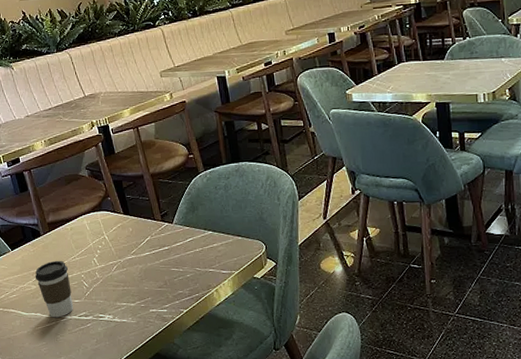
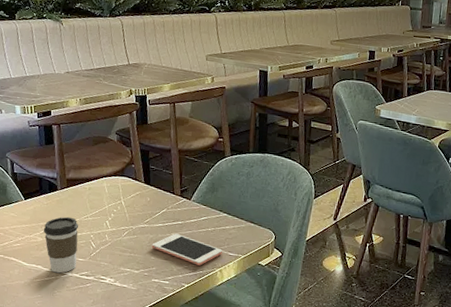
cell phone: none [143,260,215,289] -> present [151,234,223,266]

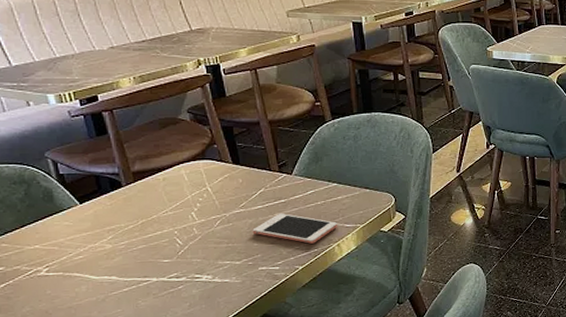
coffee cup: present [43,216,78,273] -> none [111,215,162,281]

